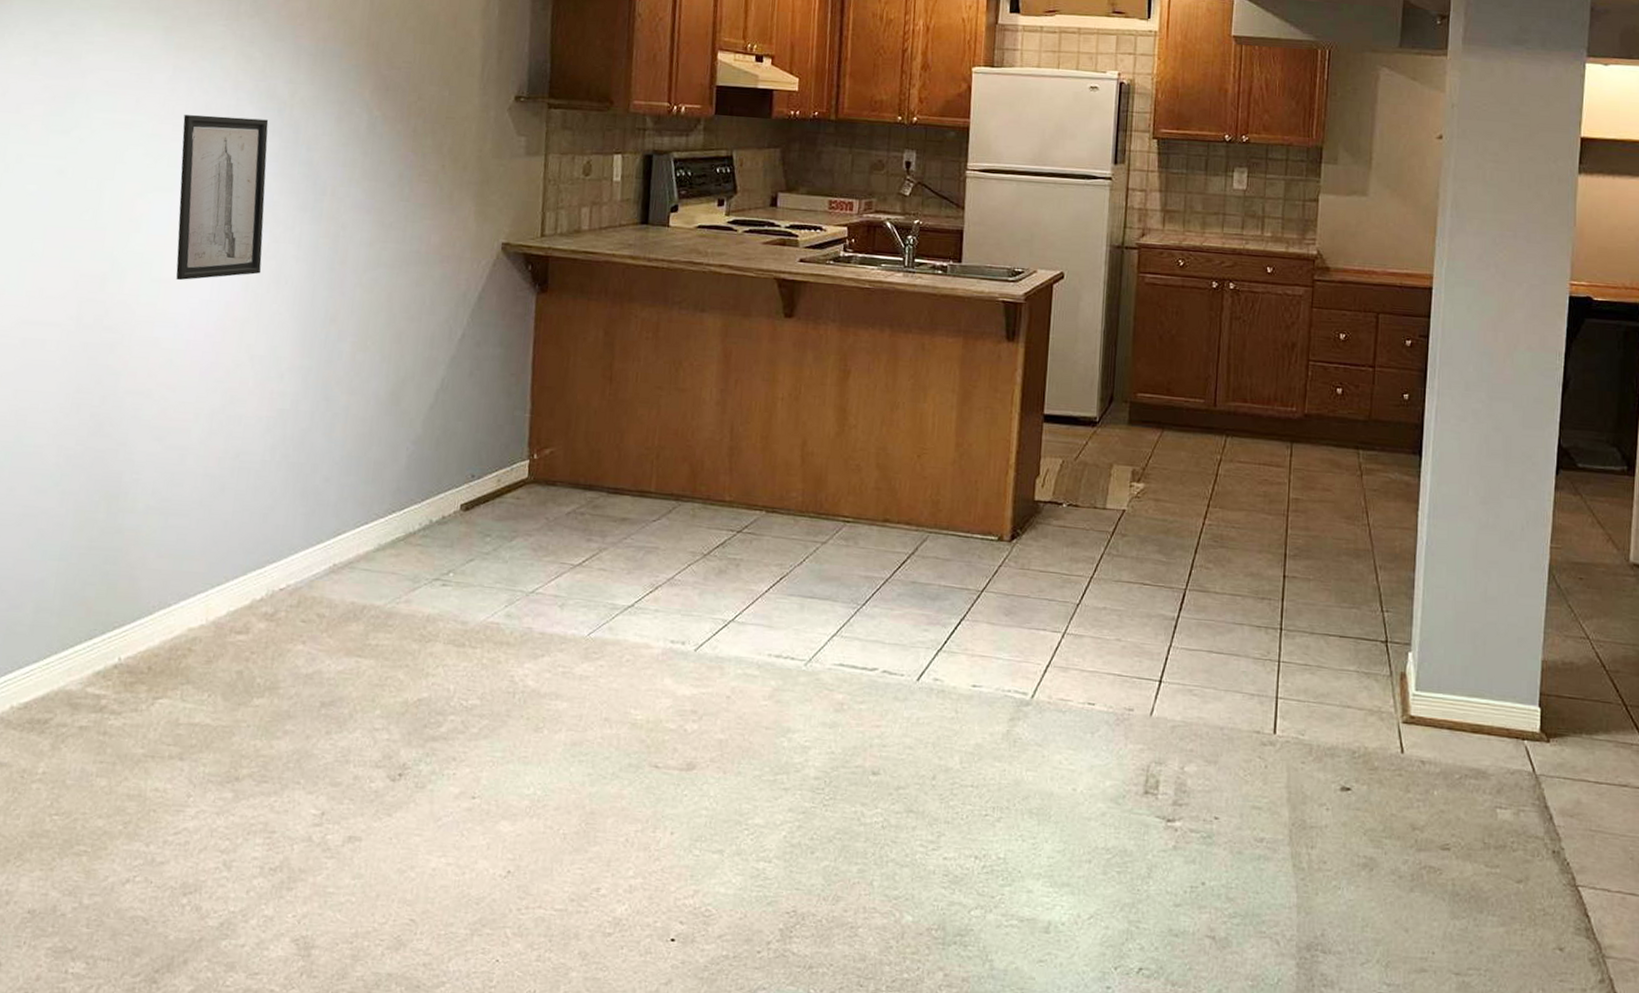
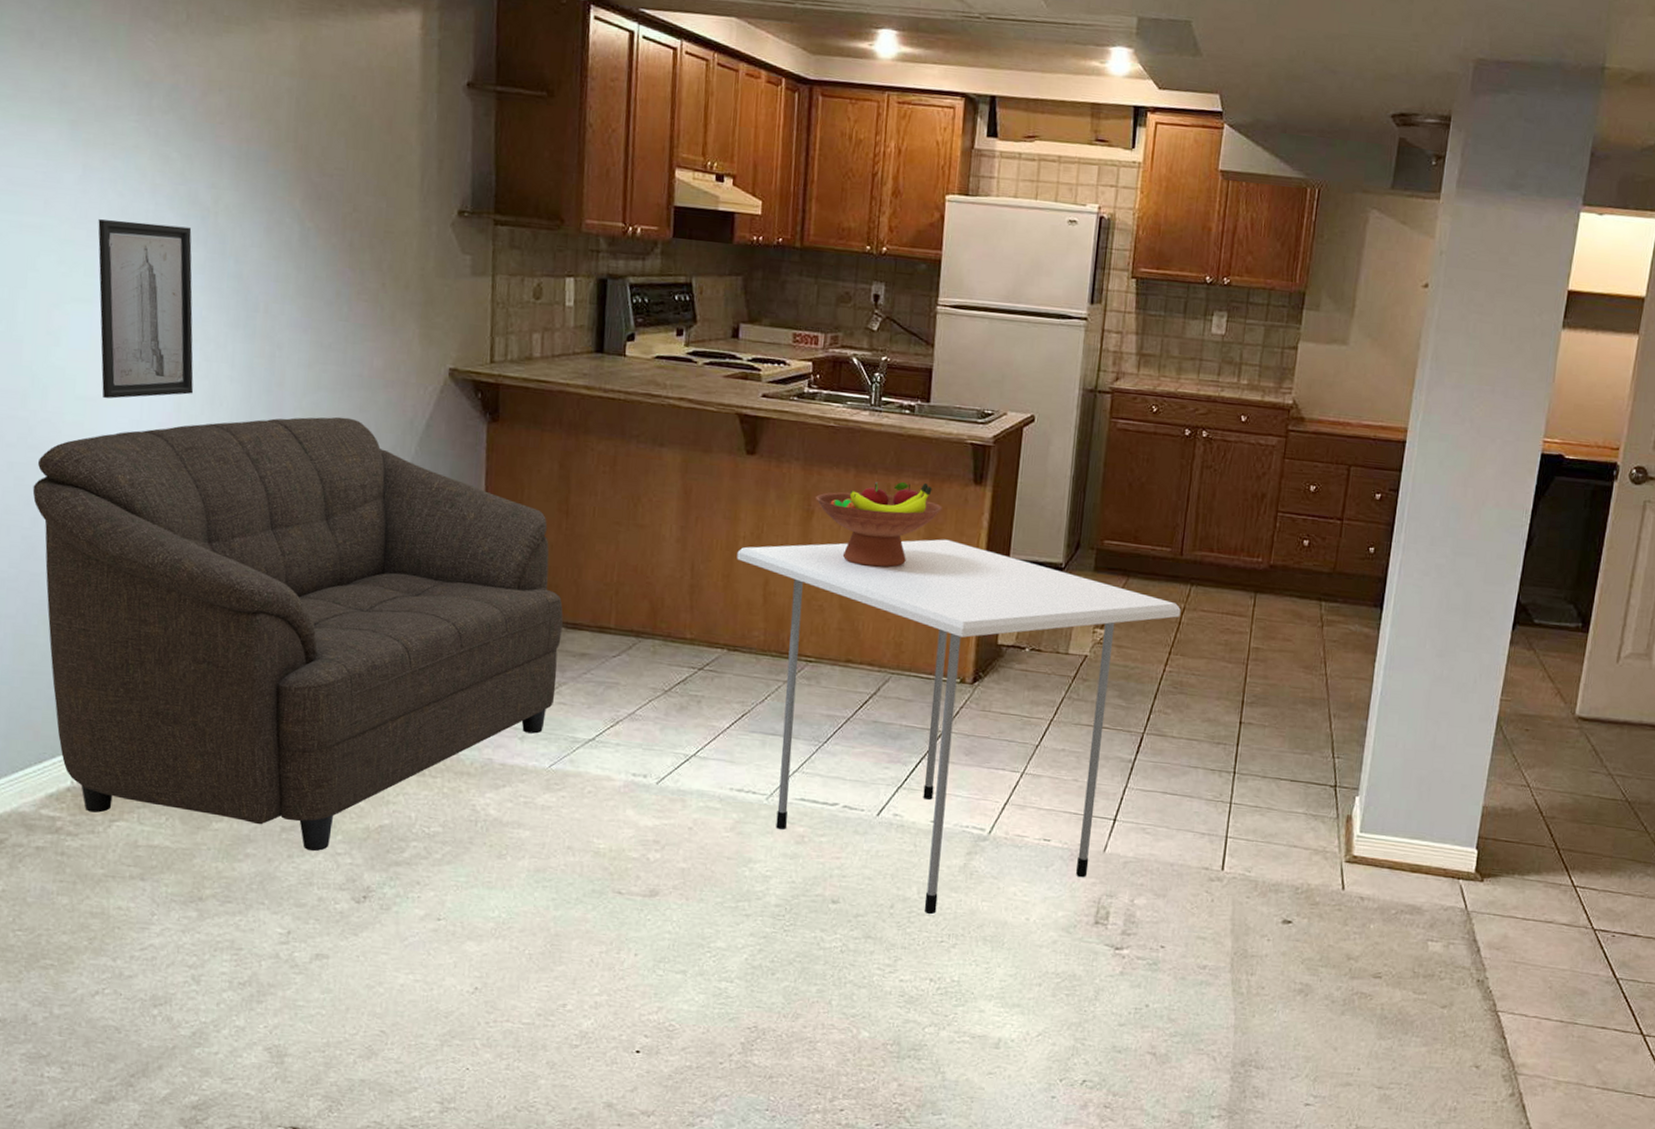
sofa: none [104,291,605,727] -> present [32,416,563,852]
dining table: none [775,396,1217,786] -> present [737,539,1181,915]
fruit bowl: none [852,340,976,426] -> present [816,481,942,568]

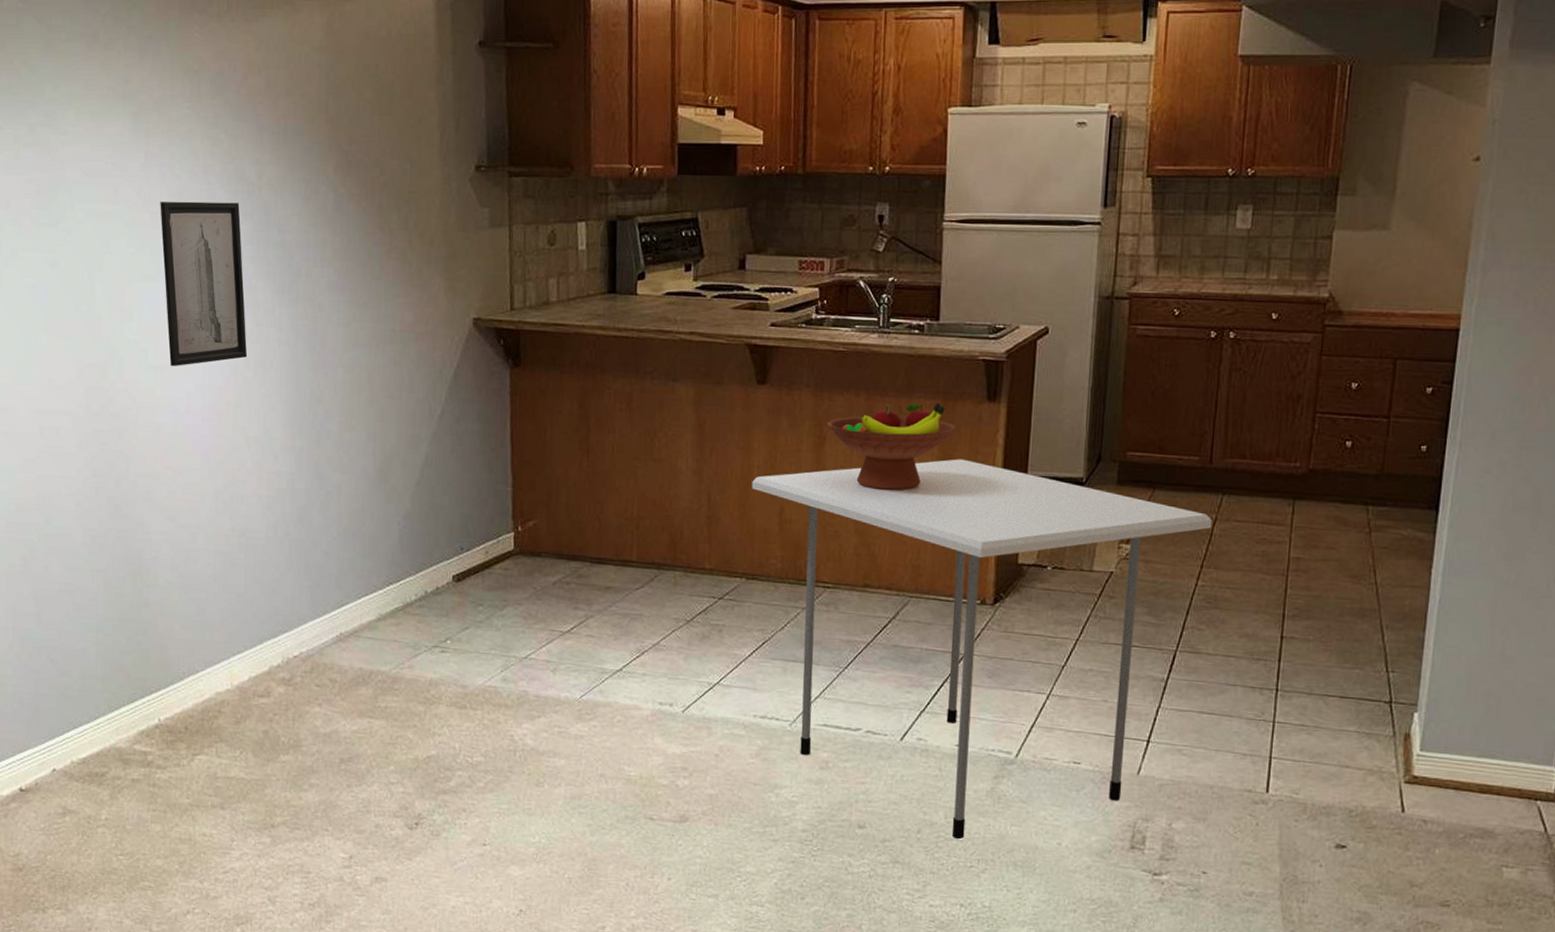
sofa: present [32,416,563,852] -> none [115,371,588,781]

